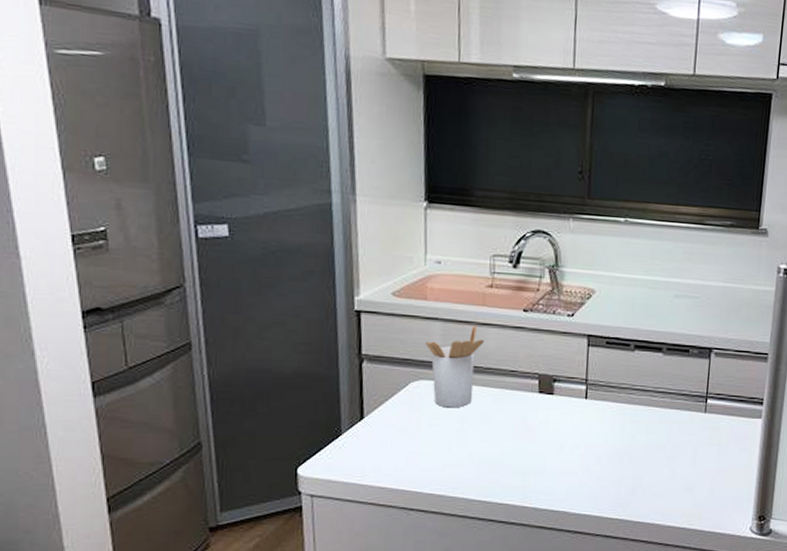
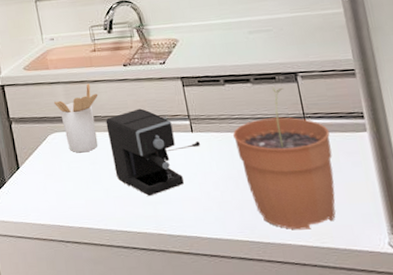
coffee maker: none [486,364,592,464] -> present [105,108,200,196]
plant pot: none [629,360,727,511] -> present [233,87,336,230]

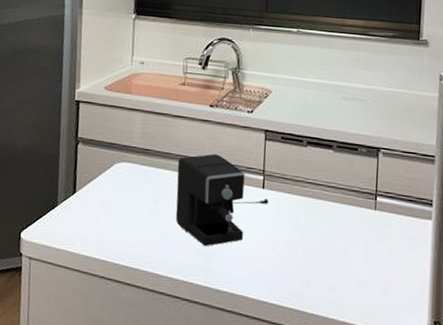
utensil holder: present [53,84,98,153] -> none [128,117,177,189]
plant pot: present [233,87,336,230] -> none [303,158,396,307]

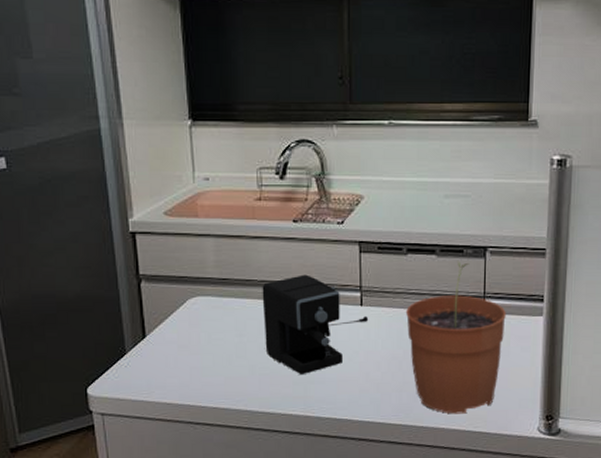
plant pot: none [303,158,396,307] -> present [406,261,506,414]

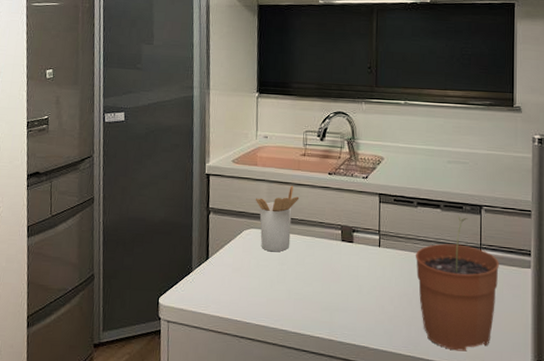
utensil holder: none [199,240,257,322] -> present [255,186,300,252]
coffee maker: present [262,274,368,374] -> none [301,217,384,302]

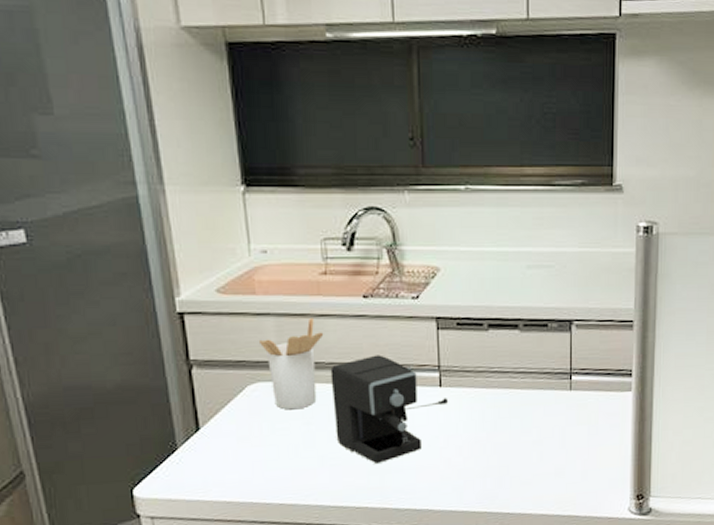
coffee maker: none [301,217,384,302] -> present [330,355,448,463]
plant pot: present [416,215,499,352] -> none [489,336,593,498]

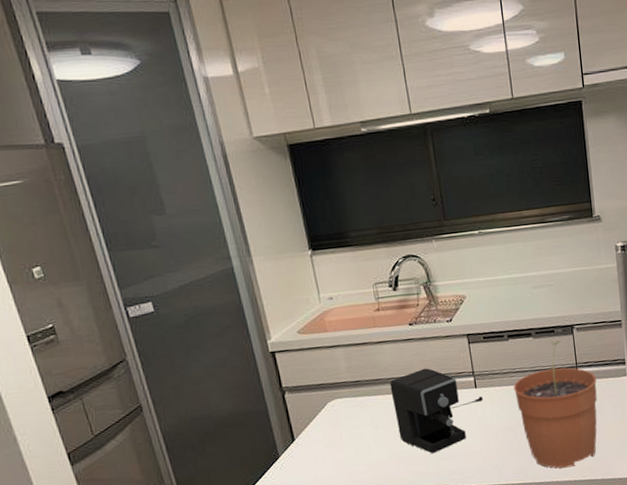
utensil holder: present [258,318,324,410] -> none [333,345,382,418]
plant pot: none [489,336,593,498] -> present [514,340,597,469]

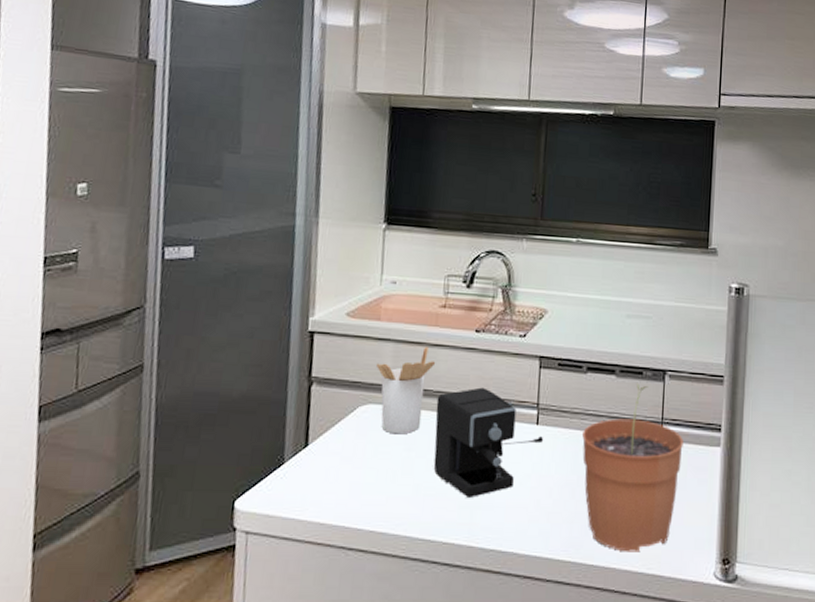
utensil holder: none [333,345,382,418] -> present [375,347,436,435]

